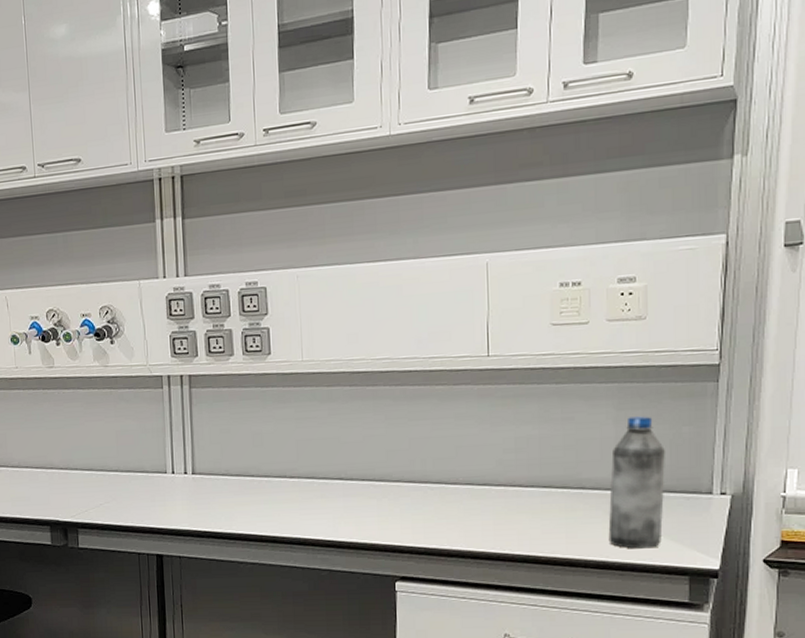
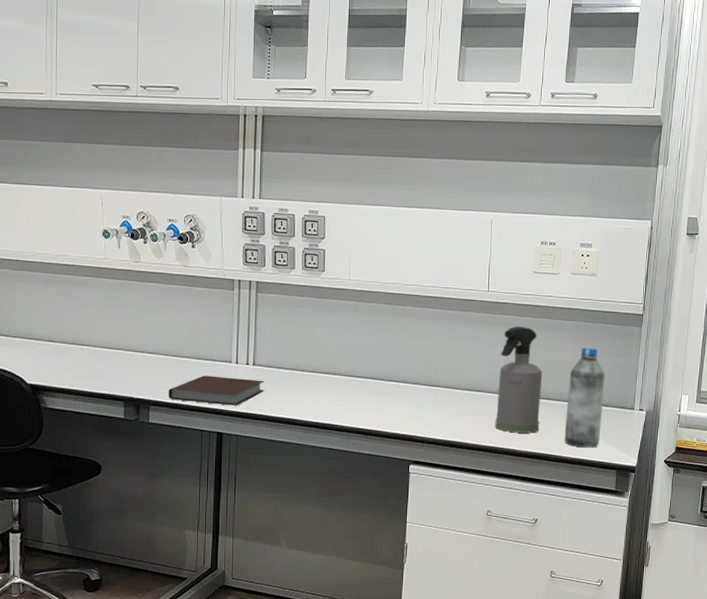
notebook: none [98,489,208,523] -> present [168,376,264,406]
spray bottle: none [508,396,573,535] -> present [495,326,543,433]

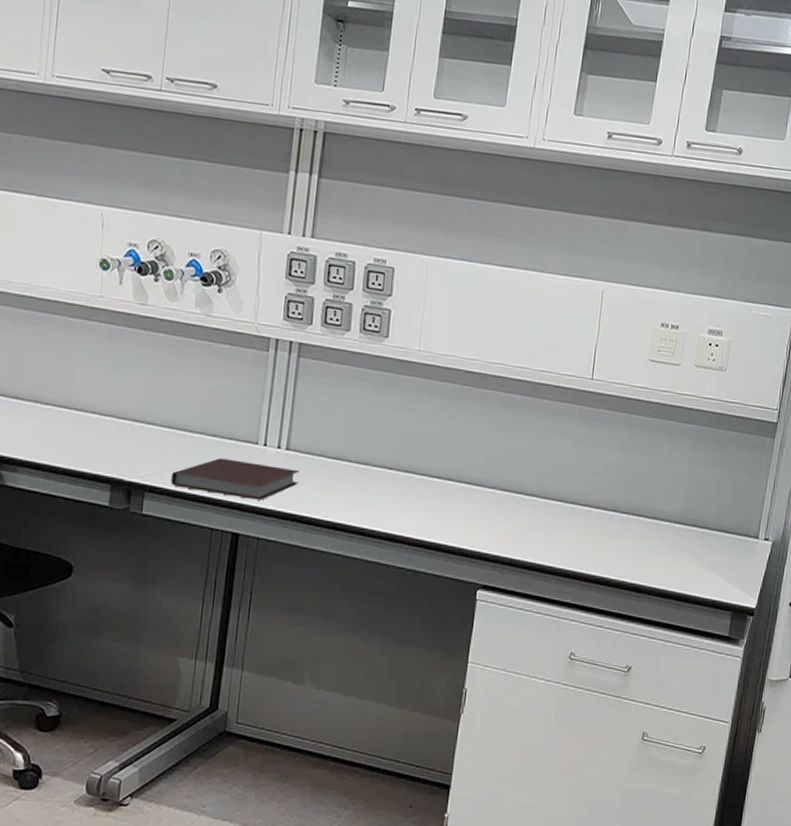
spray bottle: present [495,326,543,433] -> none [587,425,652,560]
water bottle: present [564,348,605,448] -> none [671,458,727,583]

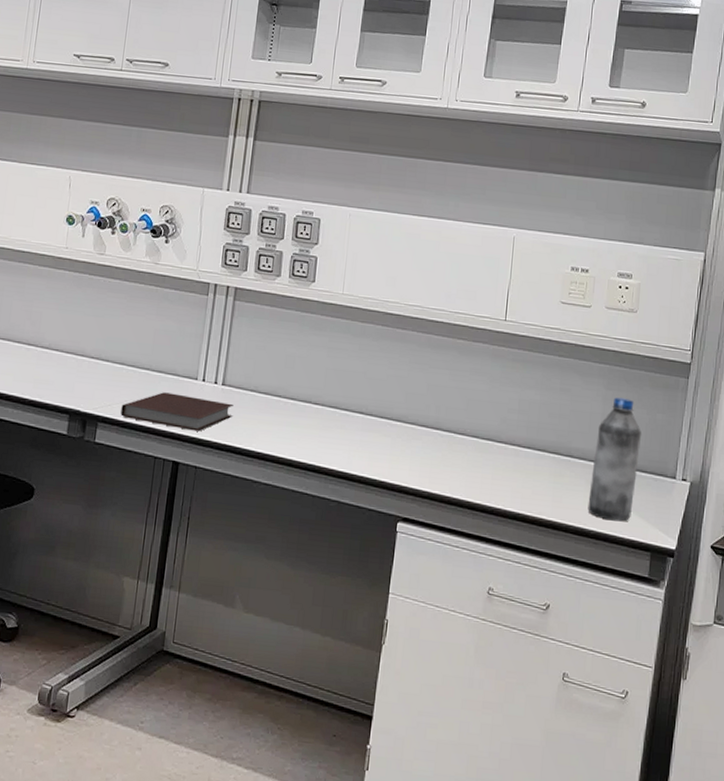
water bottle: none [671,458,727,583] -> present [587,397,641,522]

